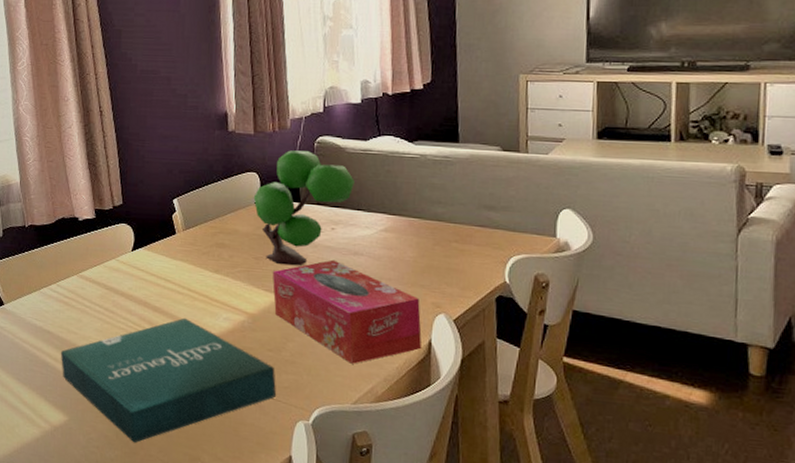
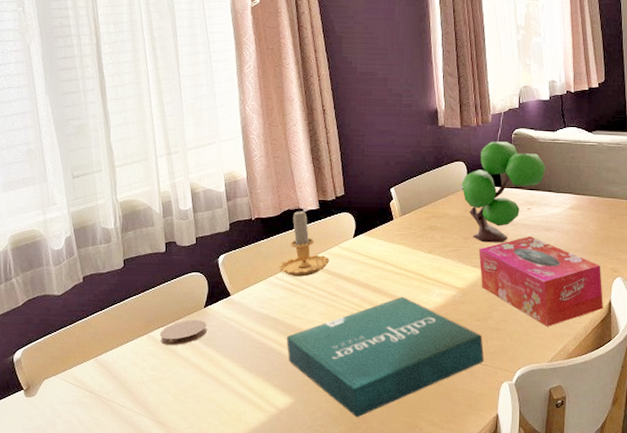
candle: none [53,217,106,290] -> present [279,209,330,277]

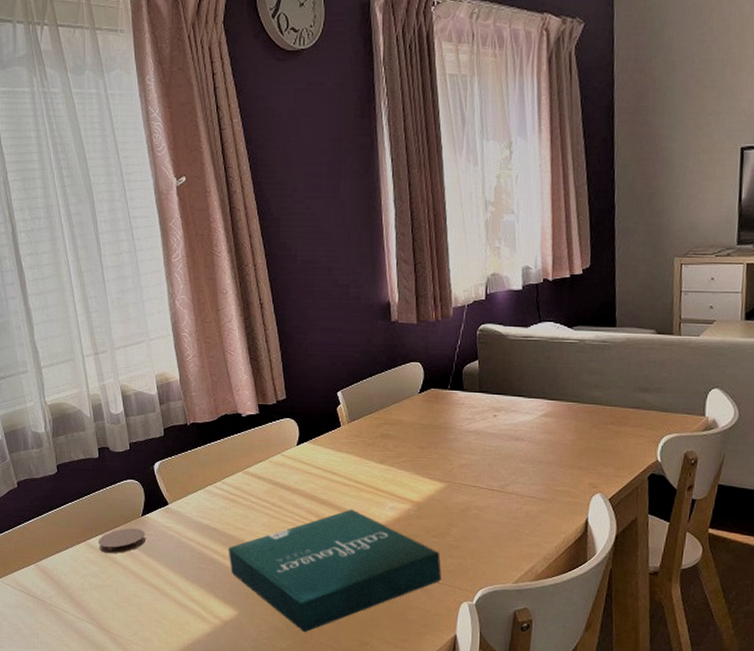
candle: present [279,209,330,277] -> none [218,414,272,486]
plant: present [461,141,546,243] -> none [417,339,516,453]
tissue box: present [479,236,603,326] -> none [437,446,579,545]

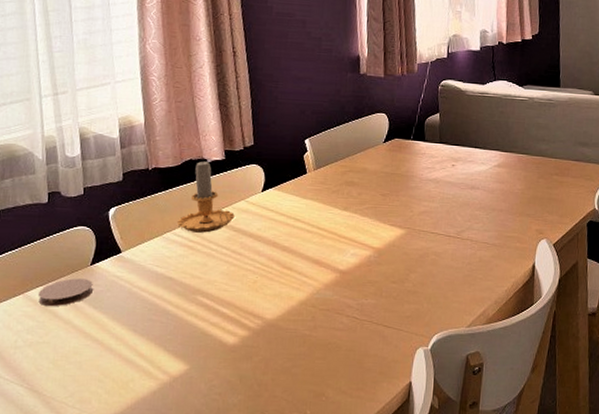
candle: none [218,414,272,486] -> present [177,159,235,233]
pizza box: present [228,509,441,633] -> none [182,256,399,386]

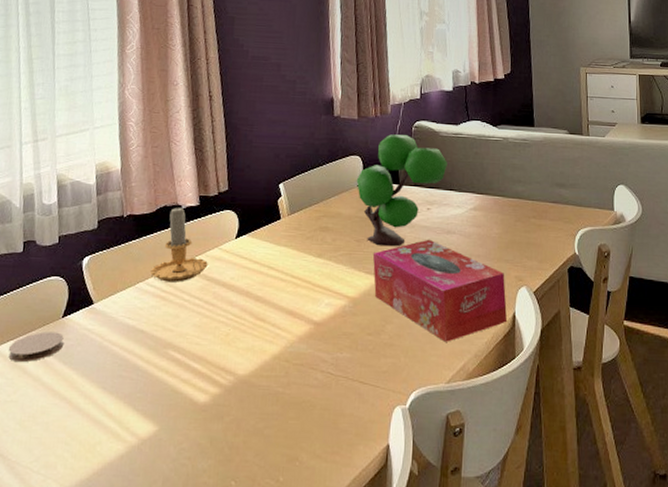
plant: none [382,93,473,201] -> present [356,134,447,247]
tissue box: none [398,194,527,290] -> present [373,239,507,342]

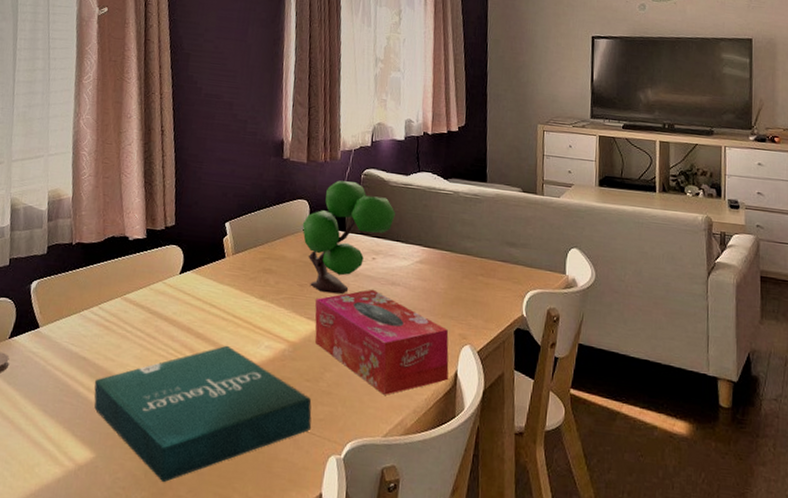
candle: present [150,205,208,282] -> none [95,236,152,313]
pizza box: none [153,306,375,449] -> present [94,345,312,483]

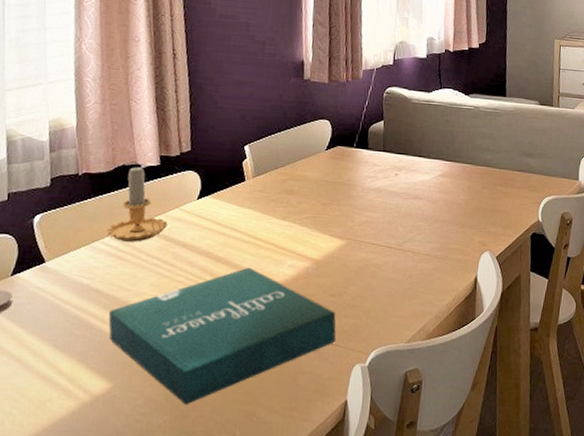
candle: none [95,236,152,313] -> present [106,164,168,242]
plant: present [302,180,395,294] -> none [324,99,418,211]
tissue box: present [315,289,449,395] -> none [338,204,469,304]

